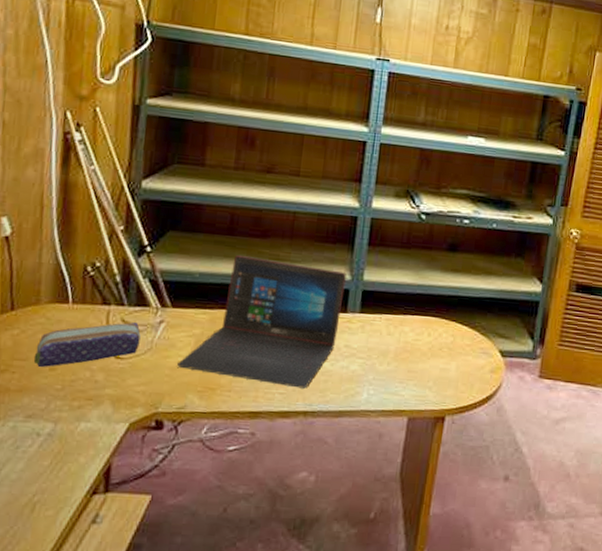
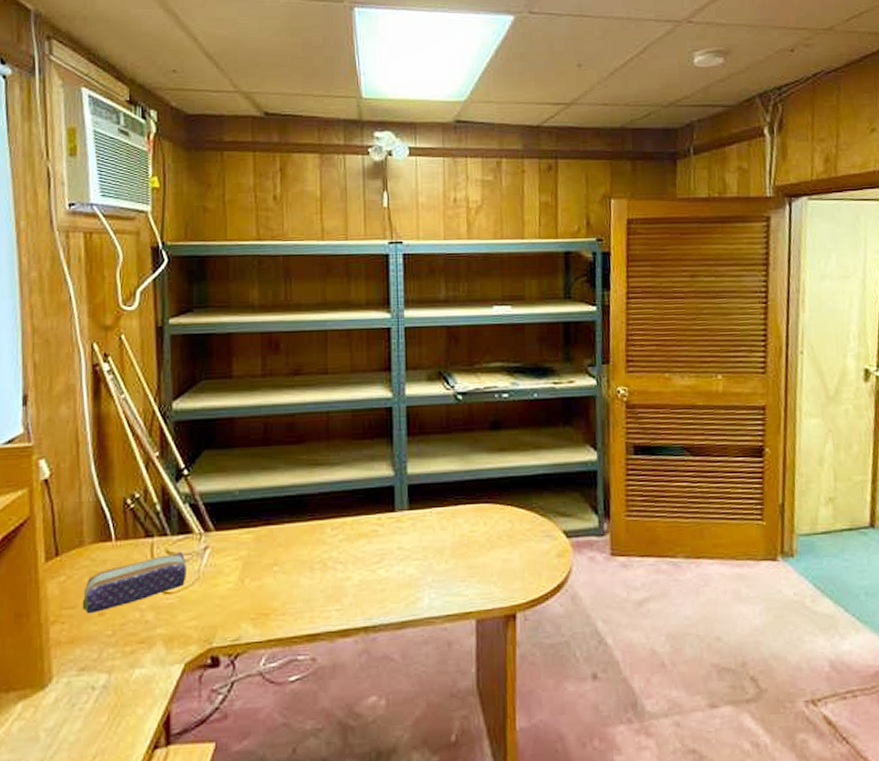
laptop: present [177,254,346,389] -> none [227,465,389,602]

